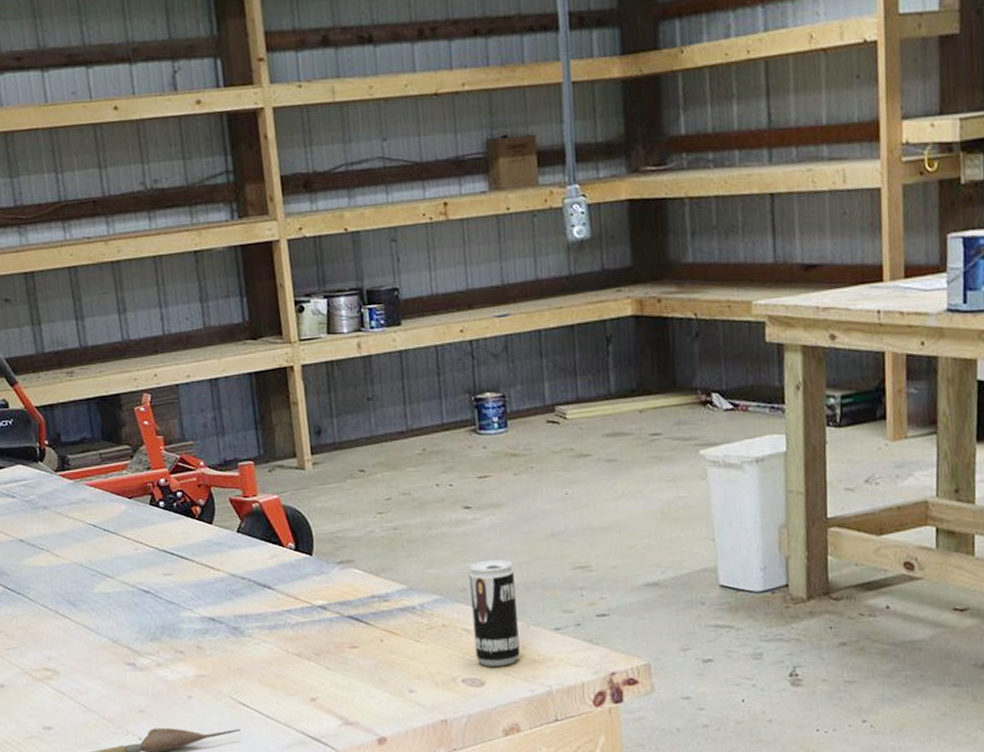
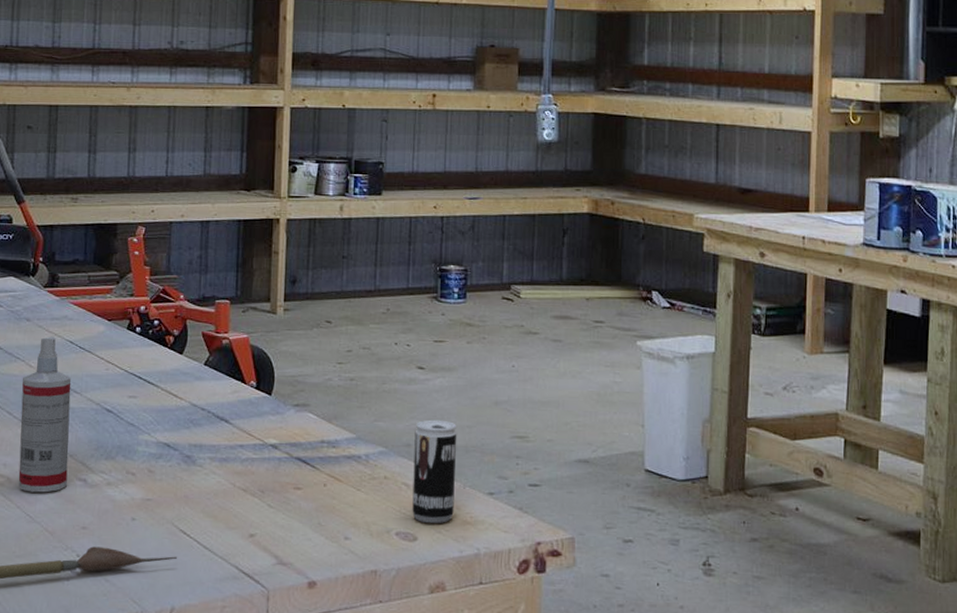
spray bottle: none [51,522,116,683] -> present [18,336,72,493]

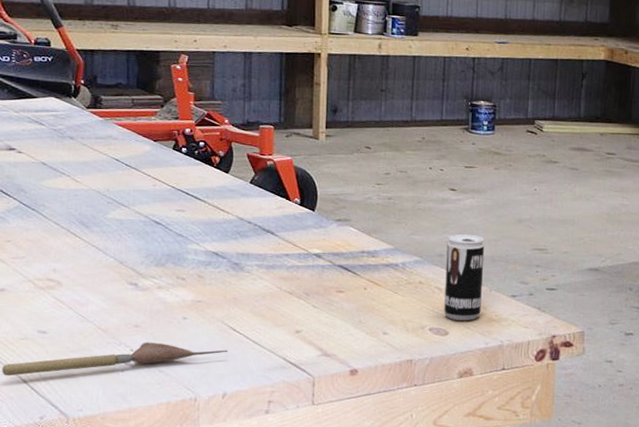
spray bottle: present [18,336,72,493] -> none [68,154,119,295]

